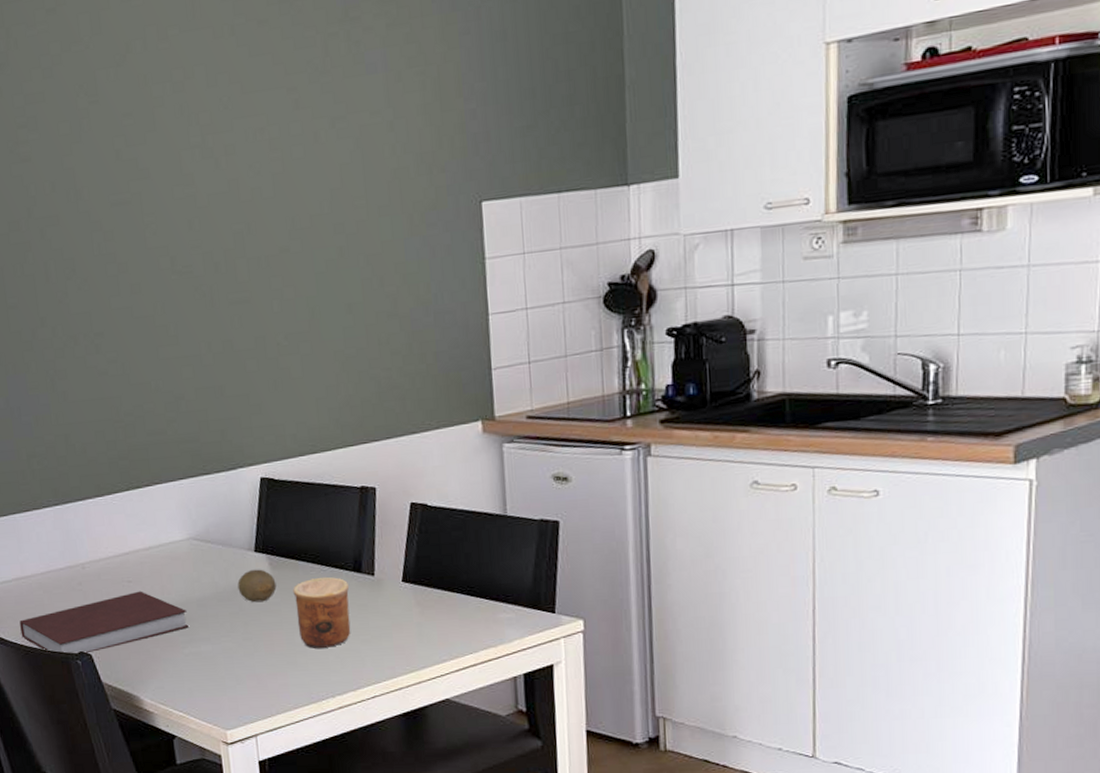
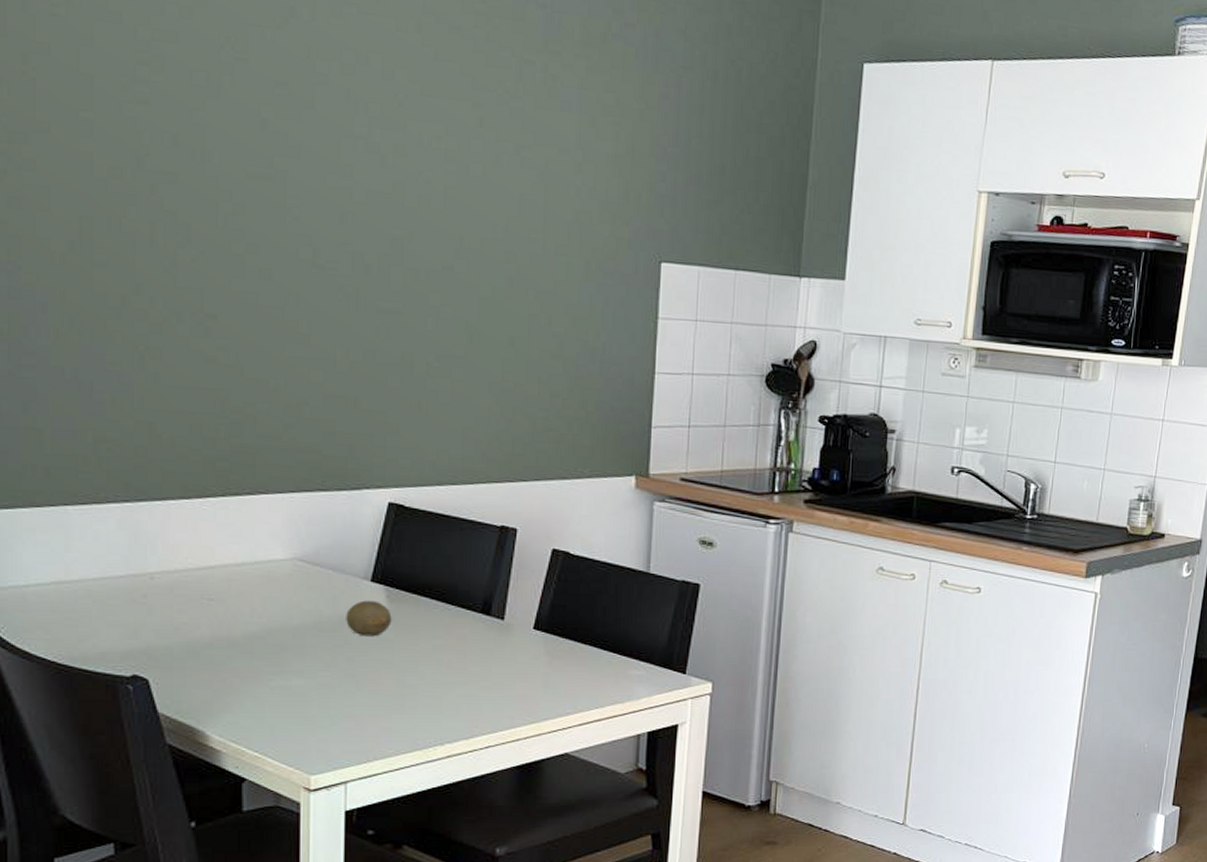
notebook: present [19,591,189,654] -> none [54,611,279,678]
cup: present [293,577,351,648] -> none [410,616,475,691]

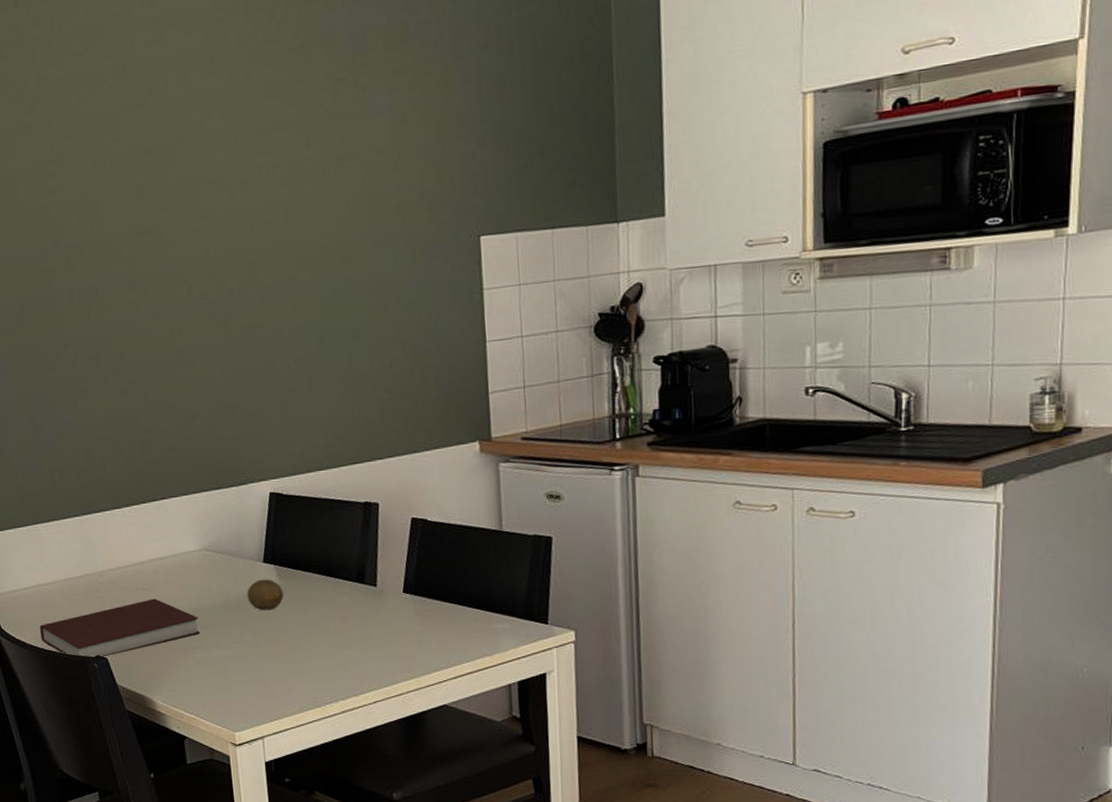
notebook: none [54,611,279,678] -> present [40,598,200,657]

